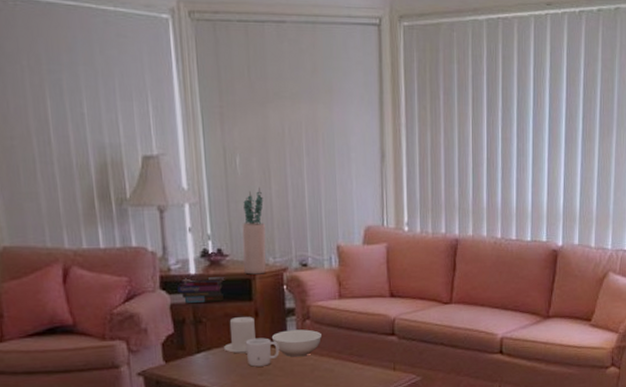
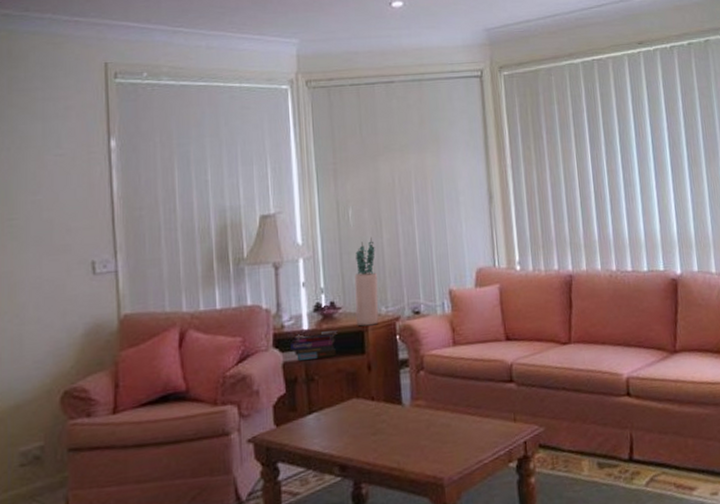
candle: present [224,317,255,354] -> none [336,371,368,413]
mug: present [245,338,280,367] -> none [358,393,394,426]
bowl: present [271,329,322,357] -> none [384,381,437,413]

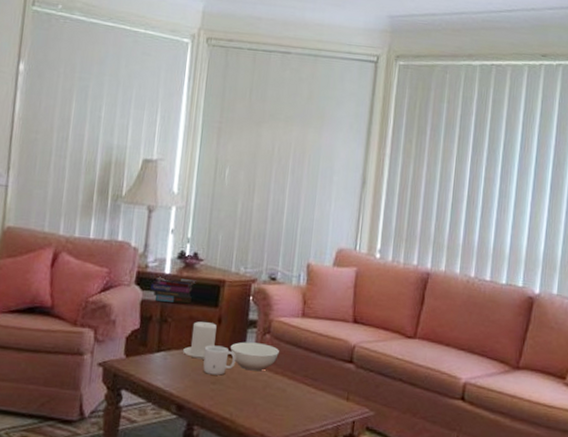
candle: none [336,371,368,413] -> present [183,321,217,360]
vase: present [354,237,379,327] -> none [214,199,245,283]
mug: none [358,393,394,426] -> present [203,345,236,375]
bowl: none [384,381,437,413] -> present [230,341,279,372]

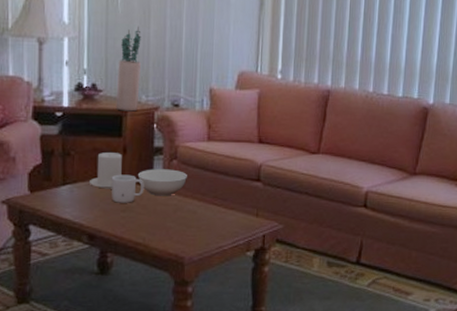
books: present [150,277,196,304] -> none [49,110,97,136]
vase: none [214,199,245,283] -> present [115,26,142,112]

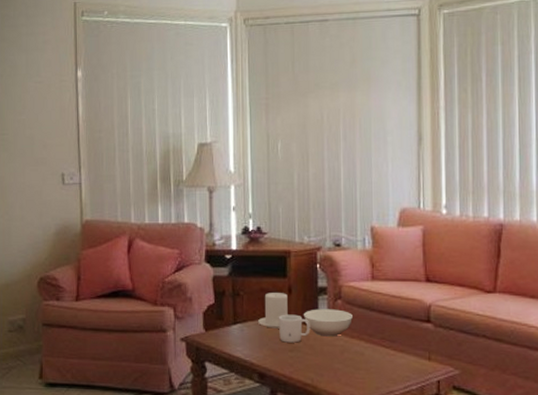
vase: present [115,26,142,112] -> none [279,170,303,252]

